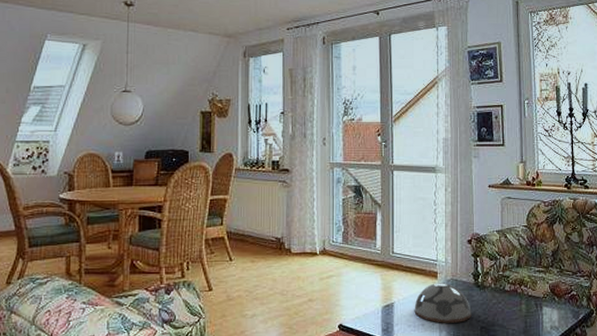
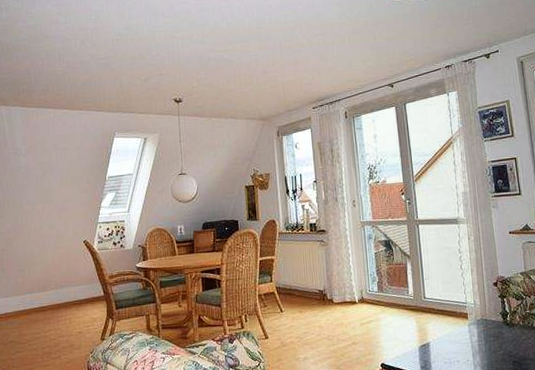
decorative bowl: present [414,283,472,323] -> none [448,322,503,359]

